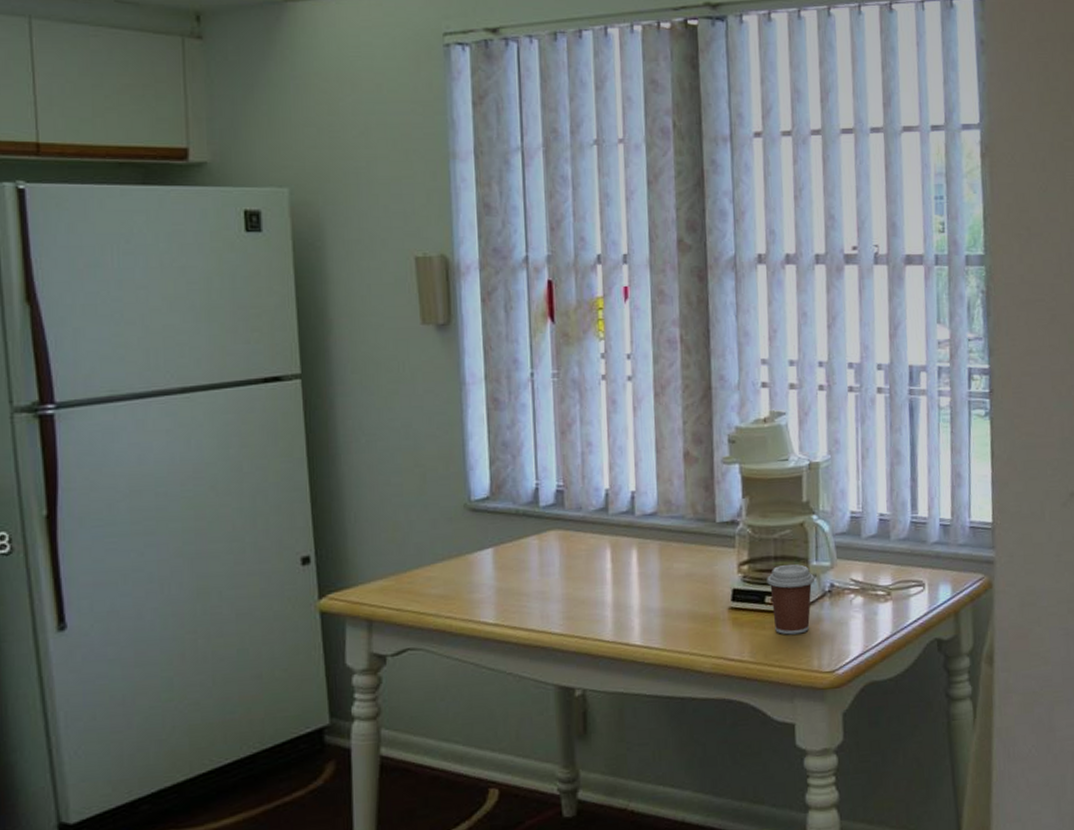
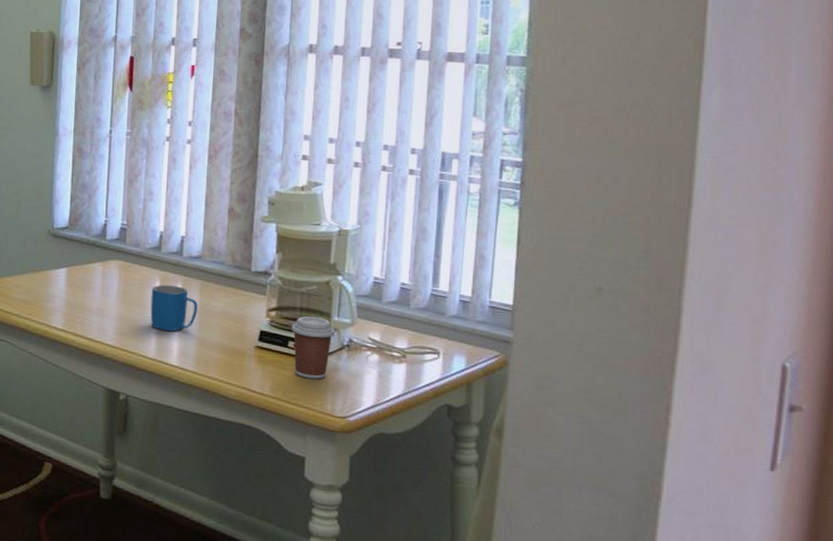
mug: none [601,550,659,607] -> present [150,284,198,332]

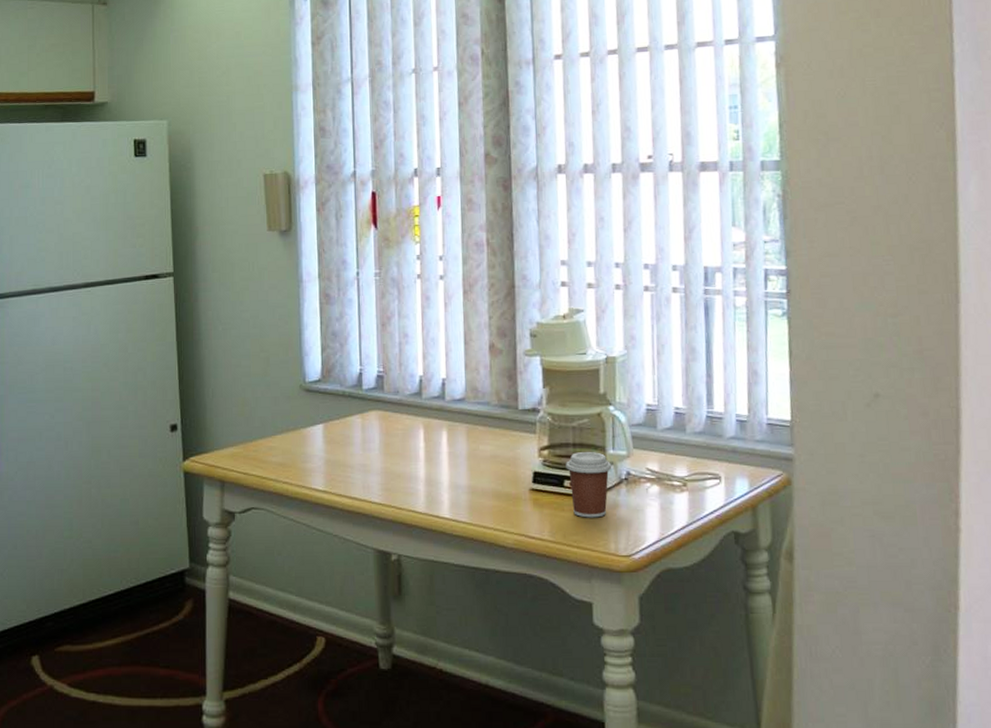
mug: present [150,284,198,332] -> none [415,432,466,482]

